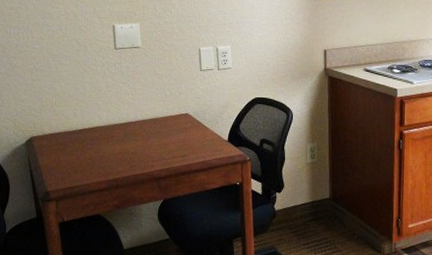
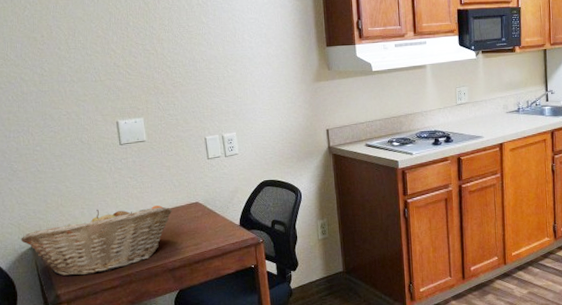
fruit basket: none [16,111,162,176] -> present [21,205,173,276]

